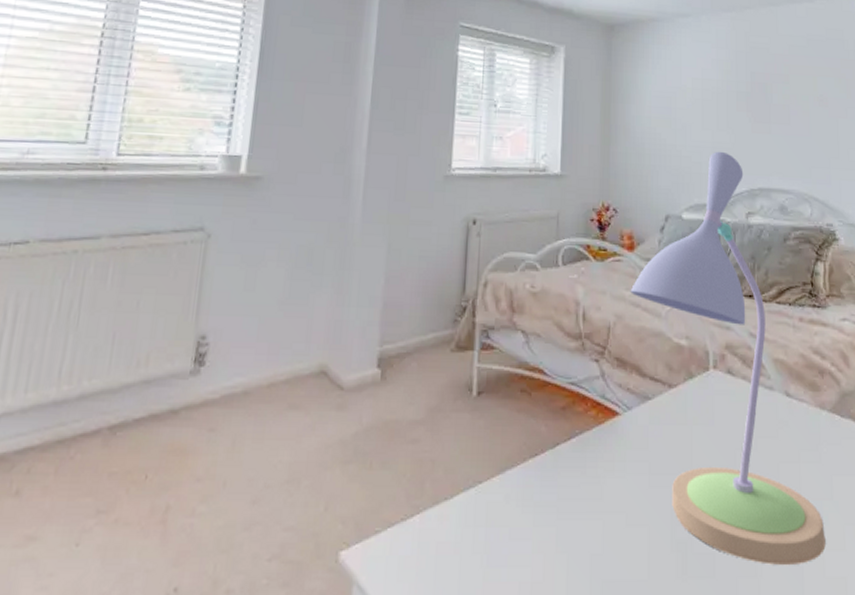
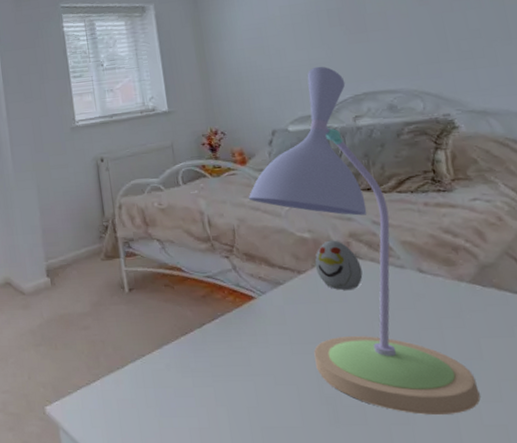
decorative egg: none [687,350,733,411] -> present [315,240,363,290]

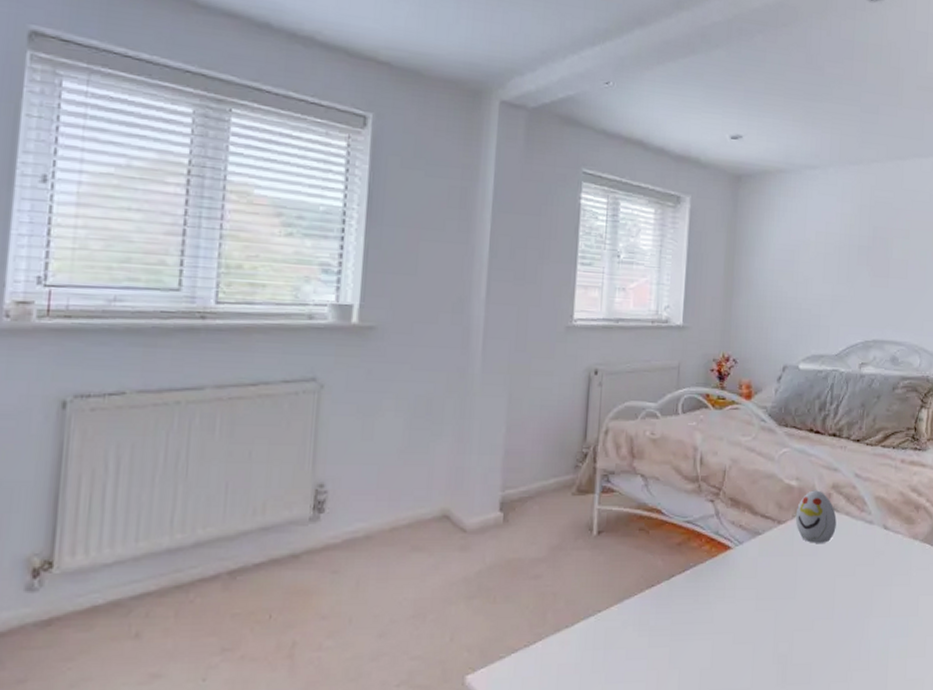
desk lamp: present [248,66,481,416] -> none [746,304,909,672]

